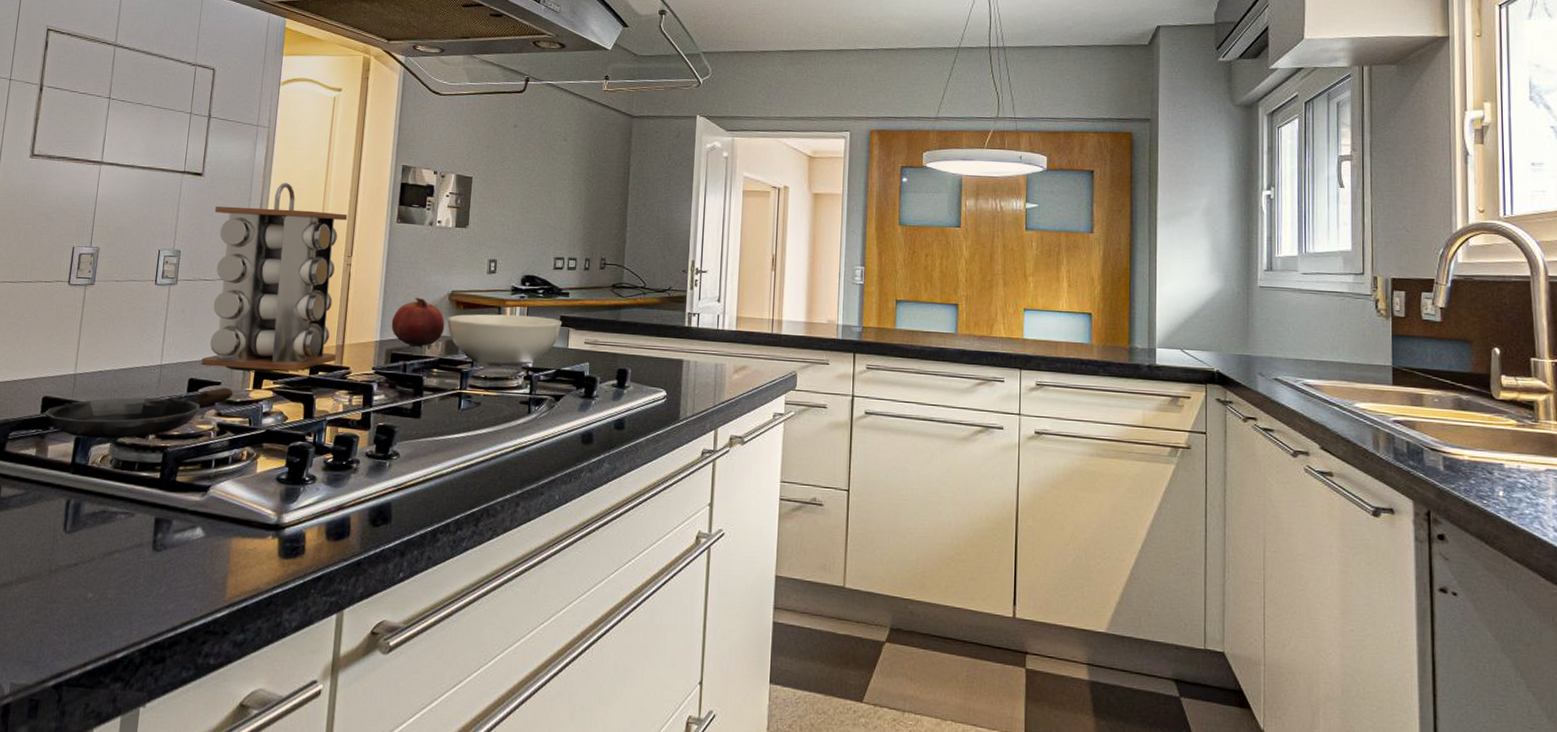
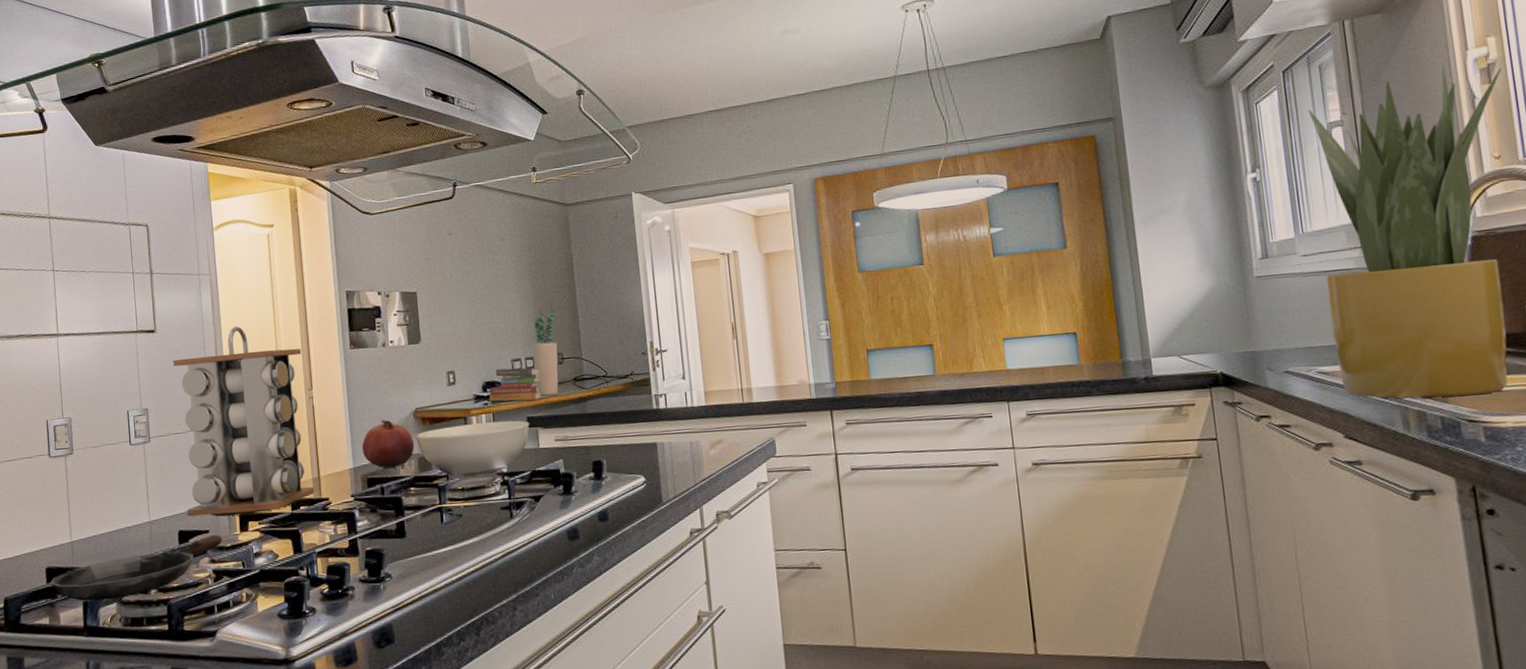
books: none [527,265,581,301] -> present [489,367,541,402]
vase: none [574,211,604,300] -> present [533,305,559,397]
planter: none [1320,118,1494,426] -> present [1308,62,1508,399]

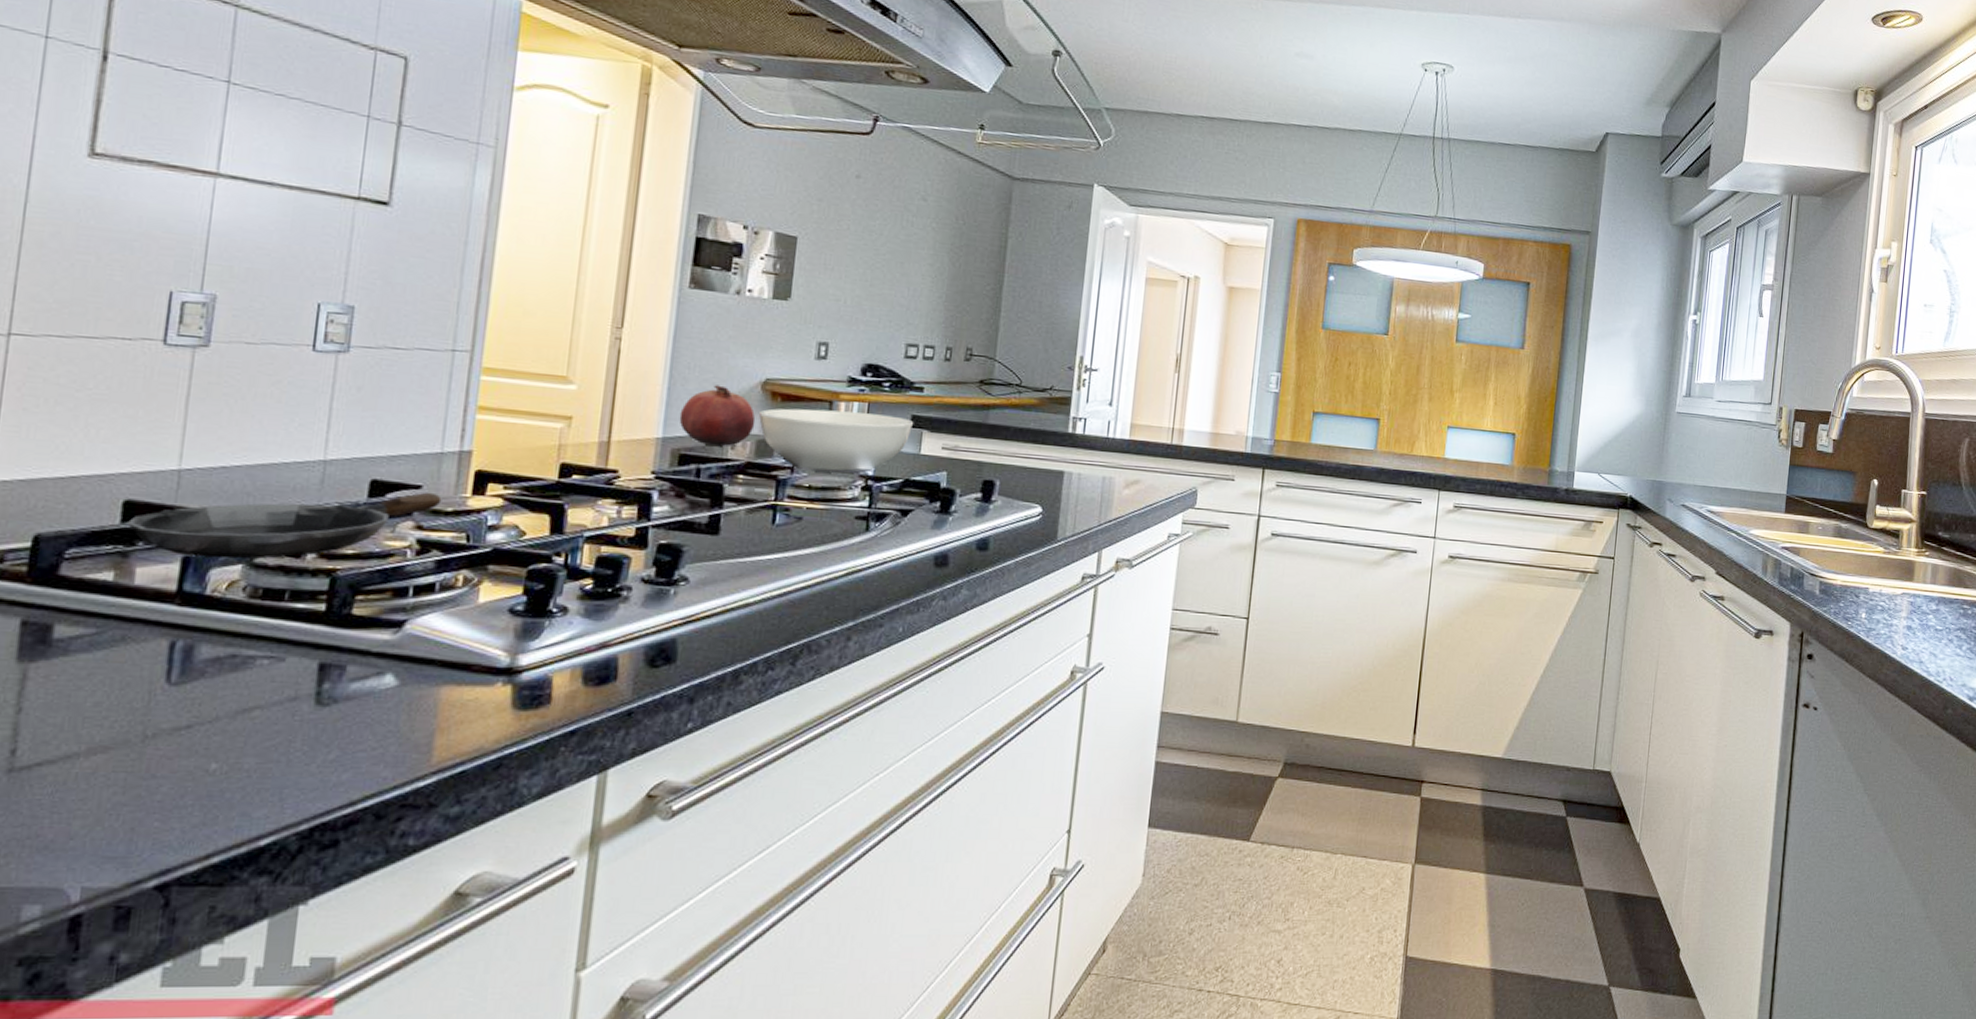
spice rack: present [173,326,315,517] -> none [390,224,617,474]
books: present [489,367,541,402] -> none [868,352,940,398]
vase: present [533,305,559,397] -> none [931,290,972,397]
planter: present [1308,62,1508,399] -> none [1724,254,1897,553]

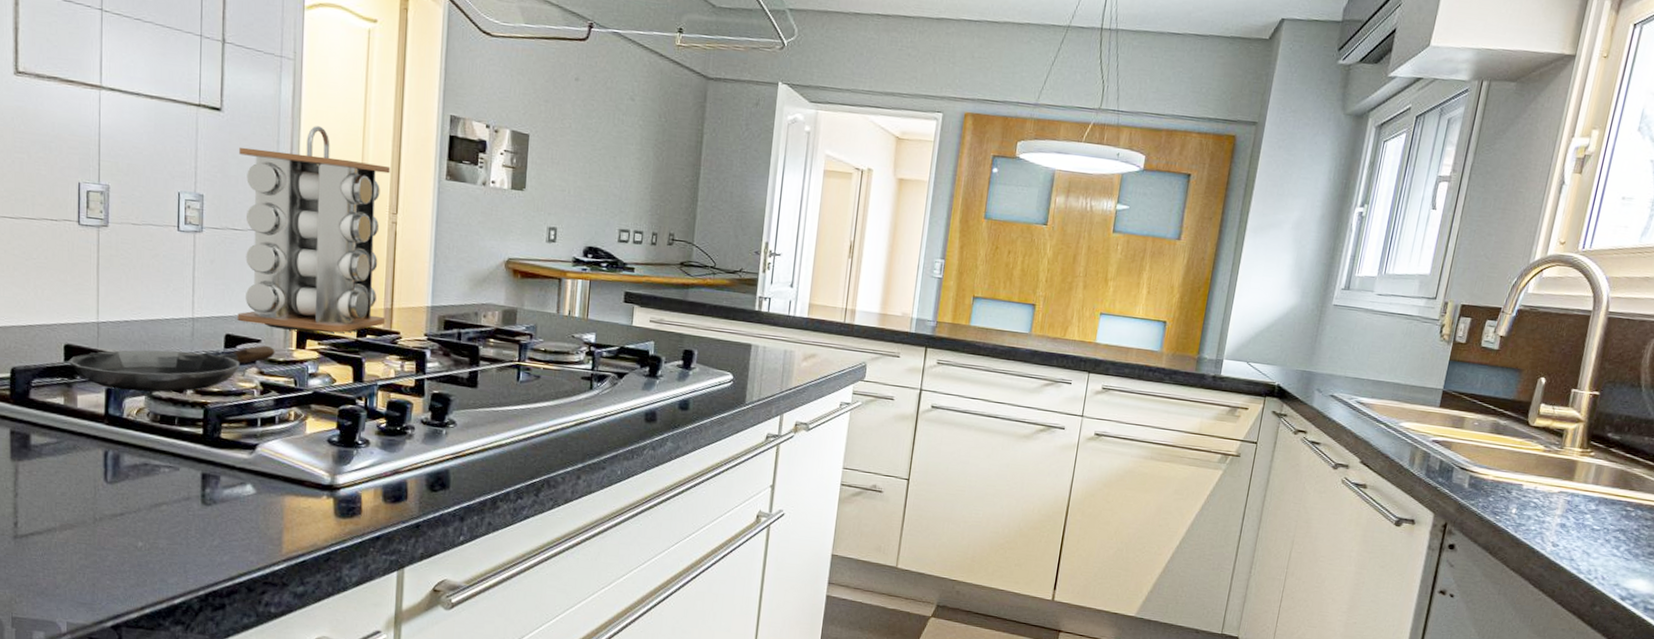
spice rack: none [390,224,617,474] -> present [237,126,391,333]
fruit: present [679,385,756,446] -> none [443,263,502,315]
bowl: present [759,408,914,474] -> none [504,284,627,341]

